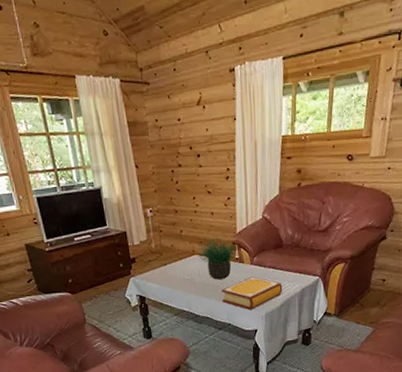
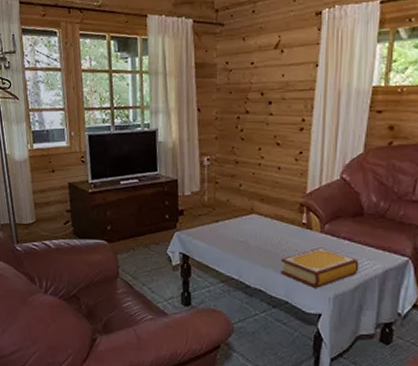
potted plant: present [196,227,239,280] -> none [256,185,307,246]

